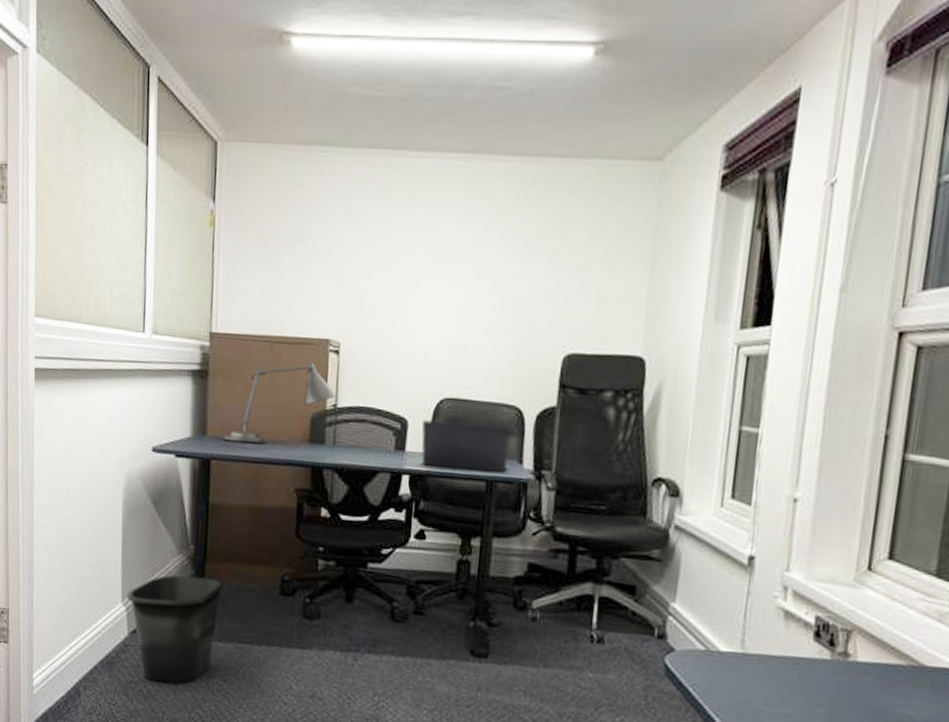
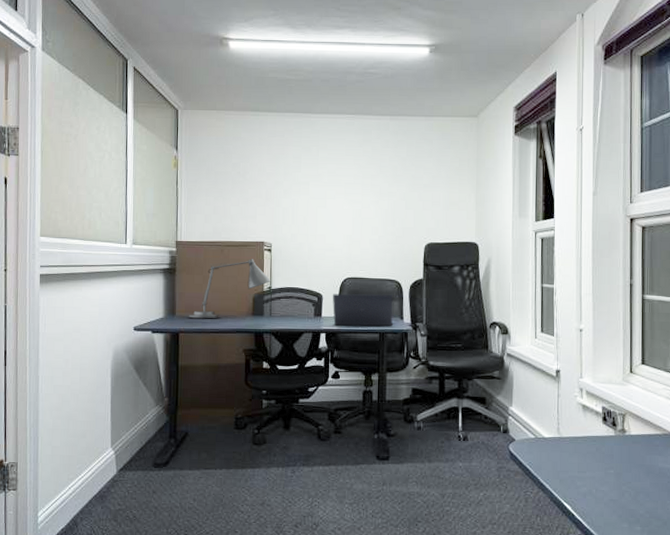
waste bin: present [126,575,225,684] -> none [115,421,192,507]

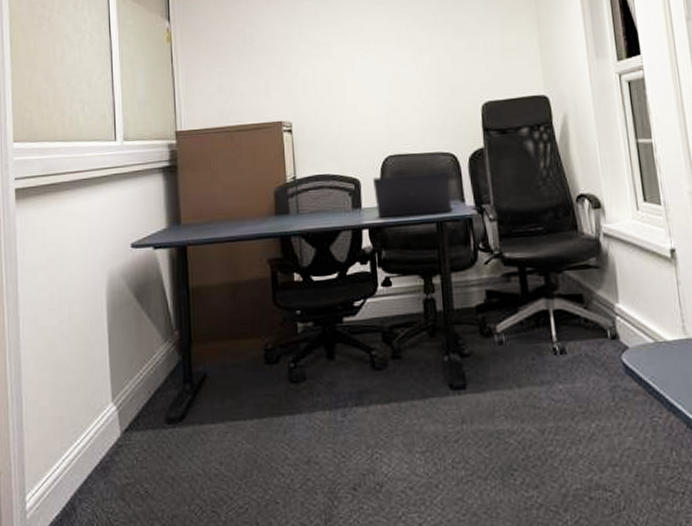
desk lamp: present [189,259,271,319] -> none [197,144,295,226]

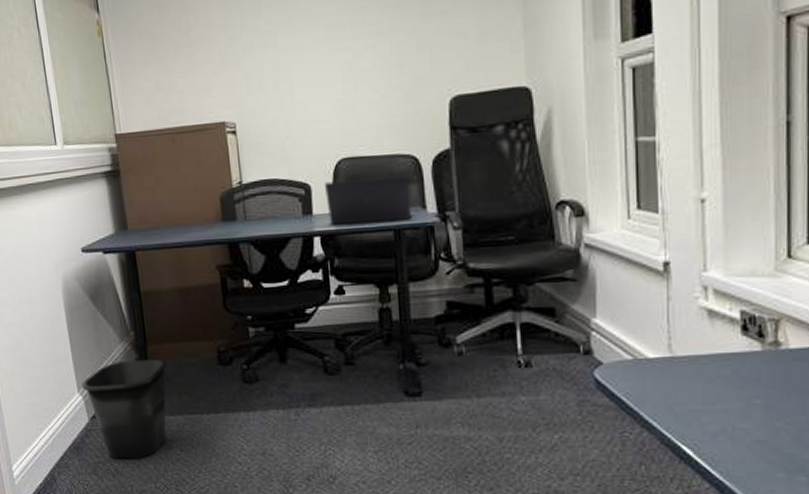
waste bin: none [116,359,212,479] -> present [81,358,167,459]

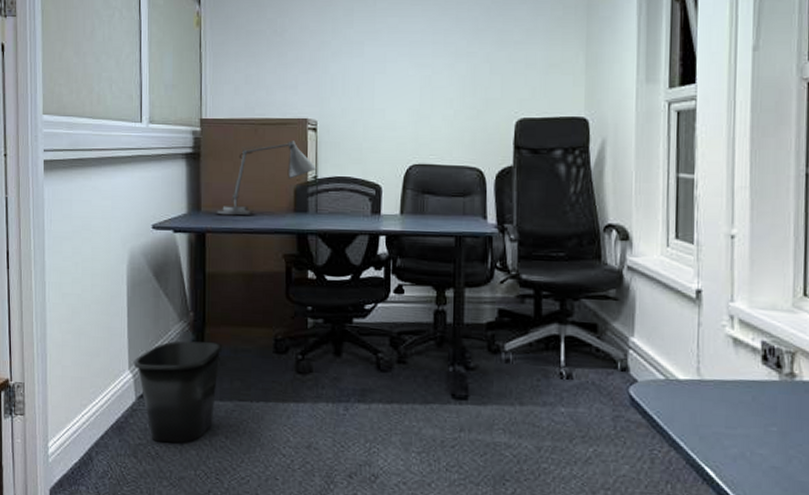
desk lamp: none [144,147,241,232] -> present [217,141,317,216]
laptop: present [325,175,412,225] -> none [395,185,473,227]

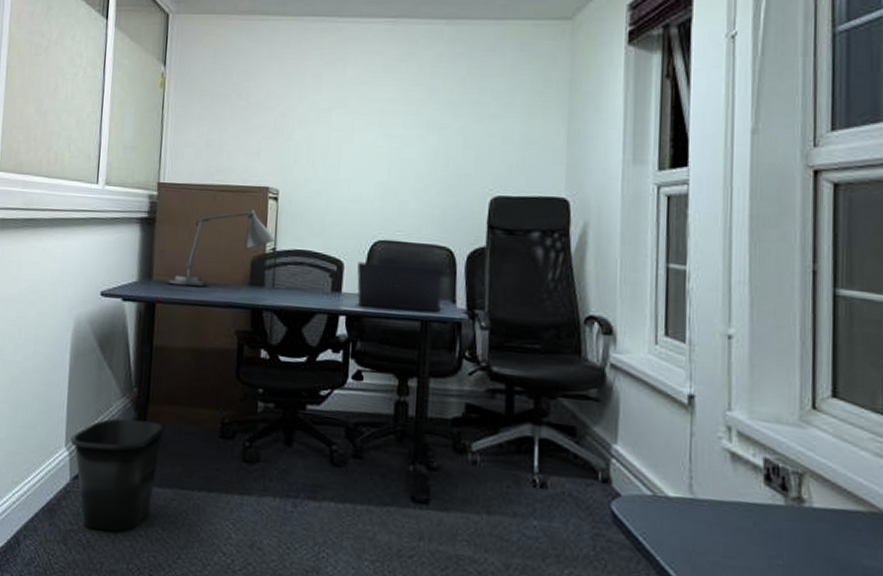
laptop: none [395,185,473,227] -> present [357,262,442,312]

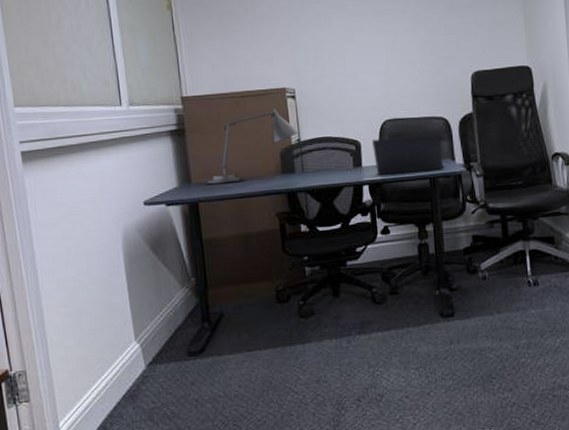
waste bin: present [70,418,166,532] -> none [139,301,228,403]

